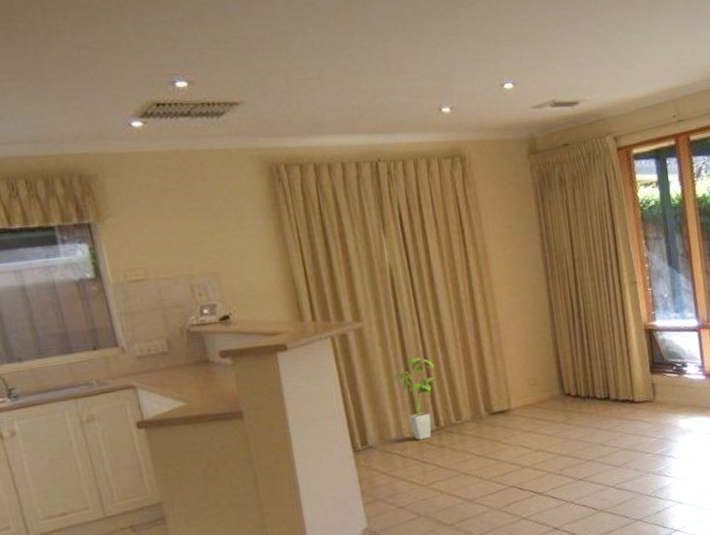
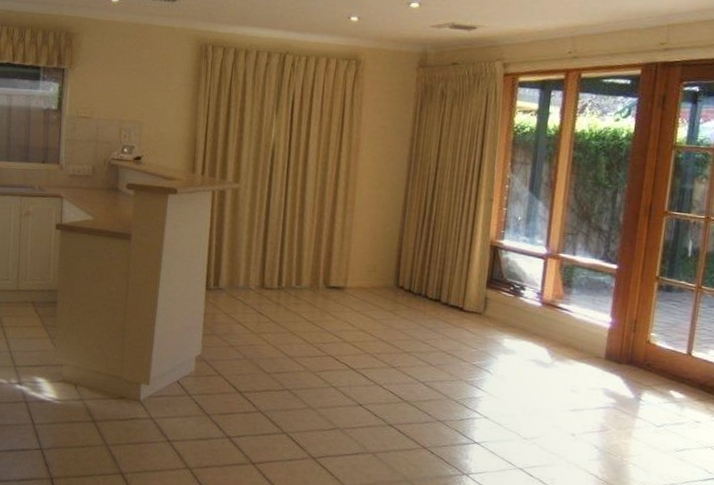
house plant: present [393,357,435,440] -> none [253,222,290,294]

